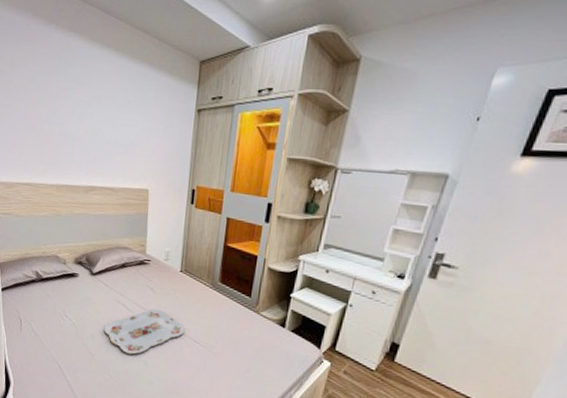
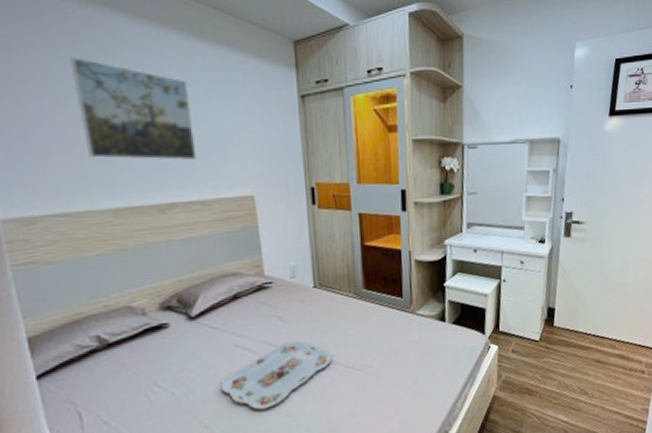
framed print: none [45,70,116,155] -> present [70,57,197,161]

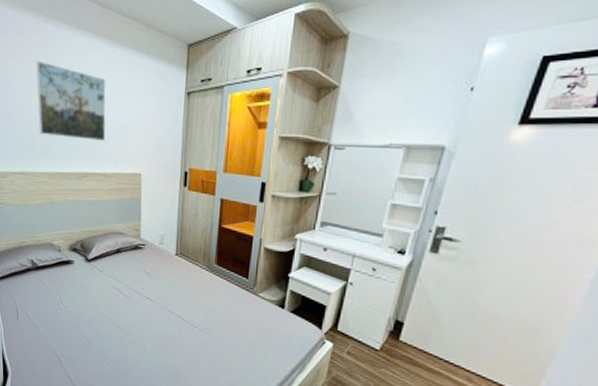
serving tray: present [220,341,333,410] -> none [100,294,182,341]

